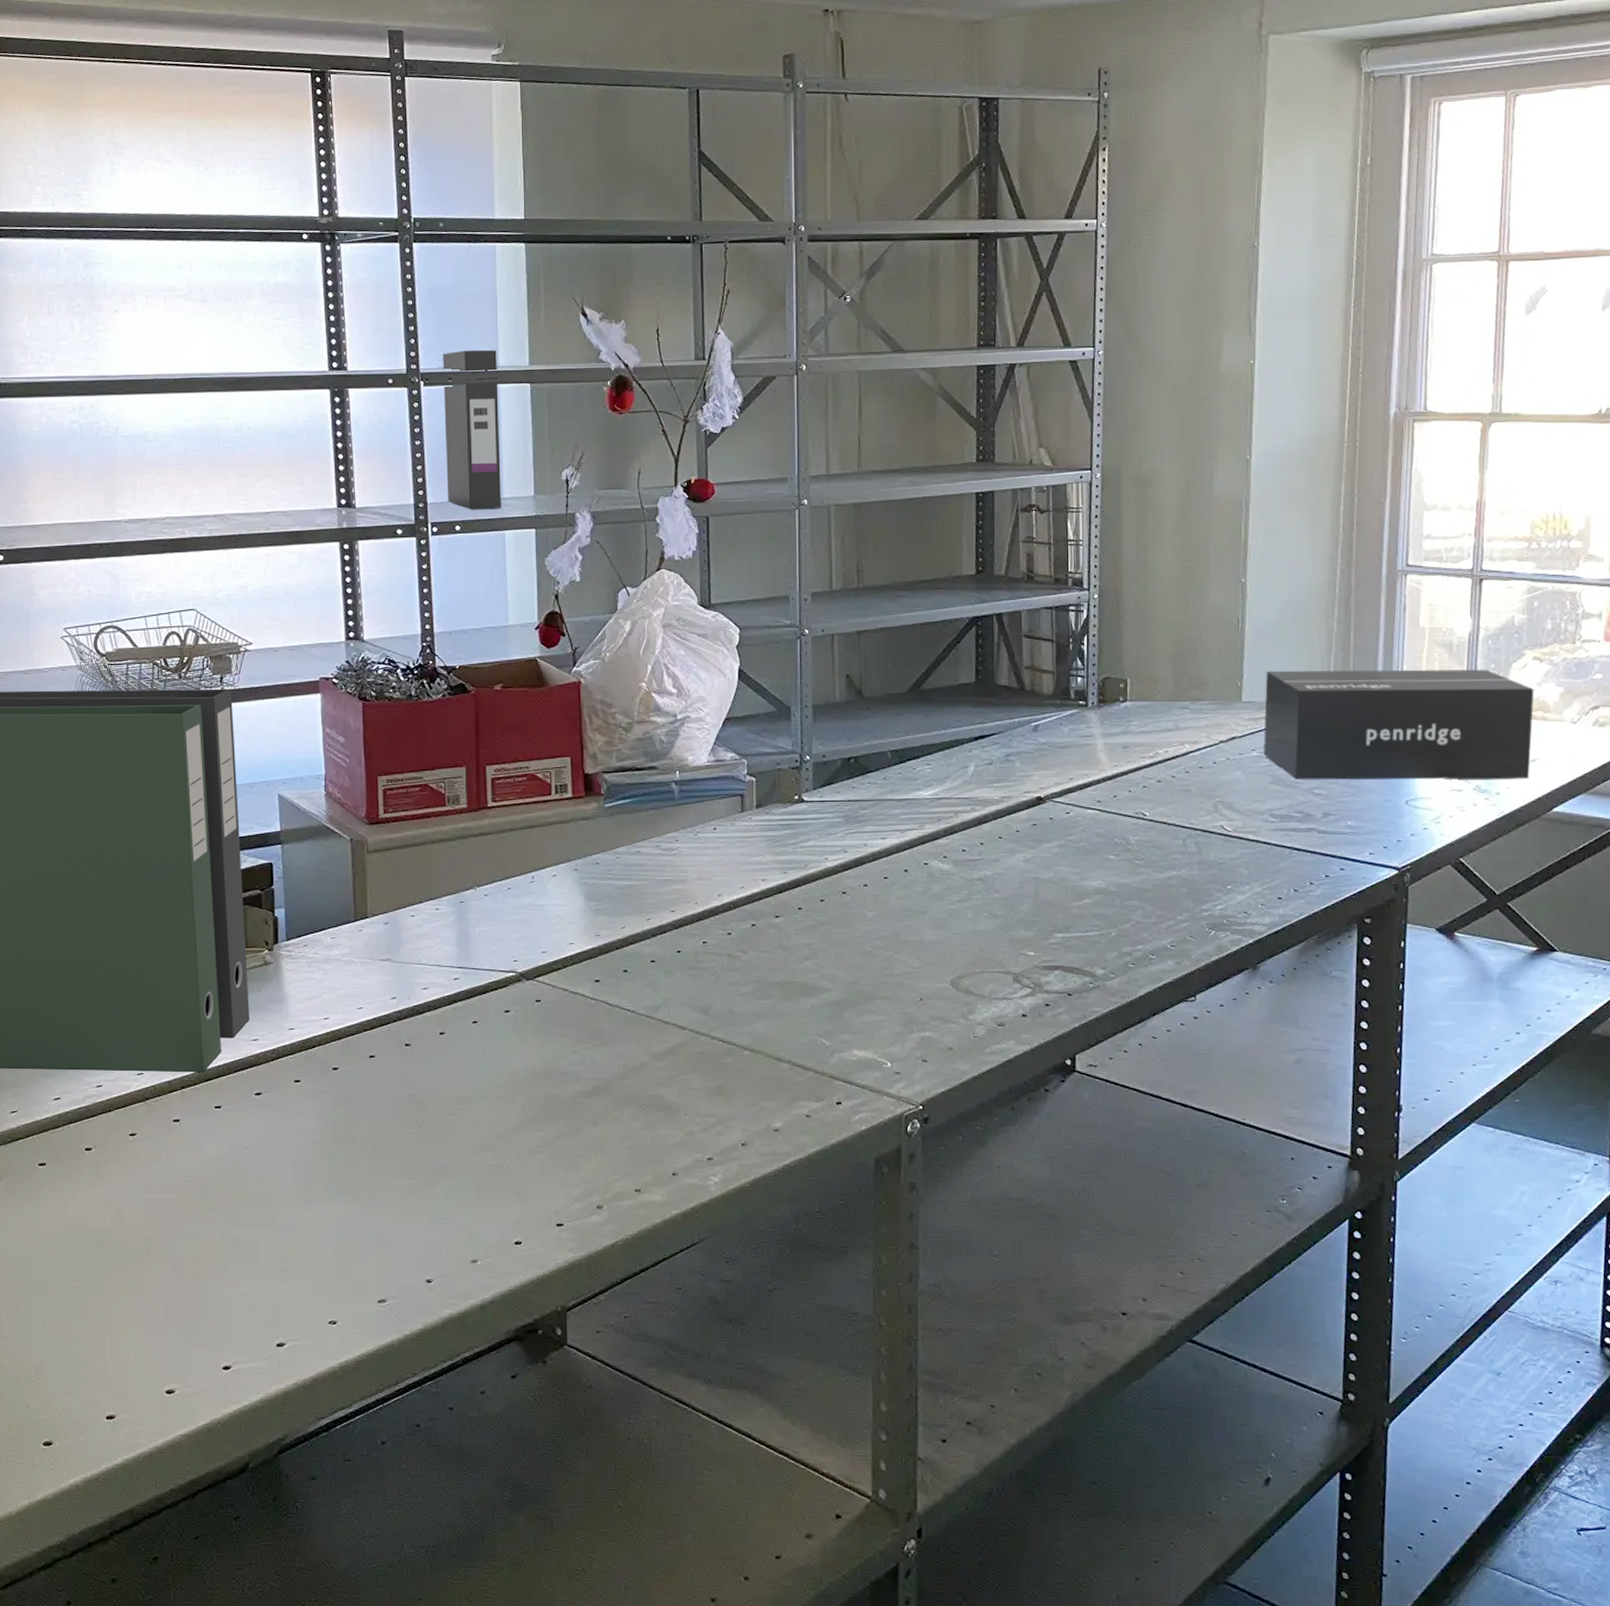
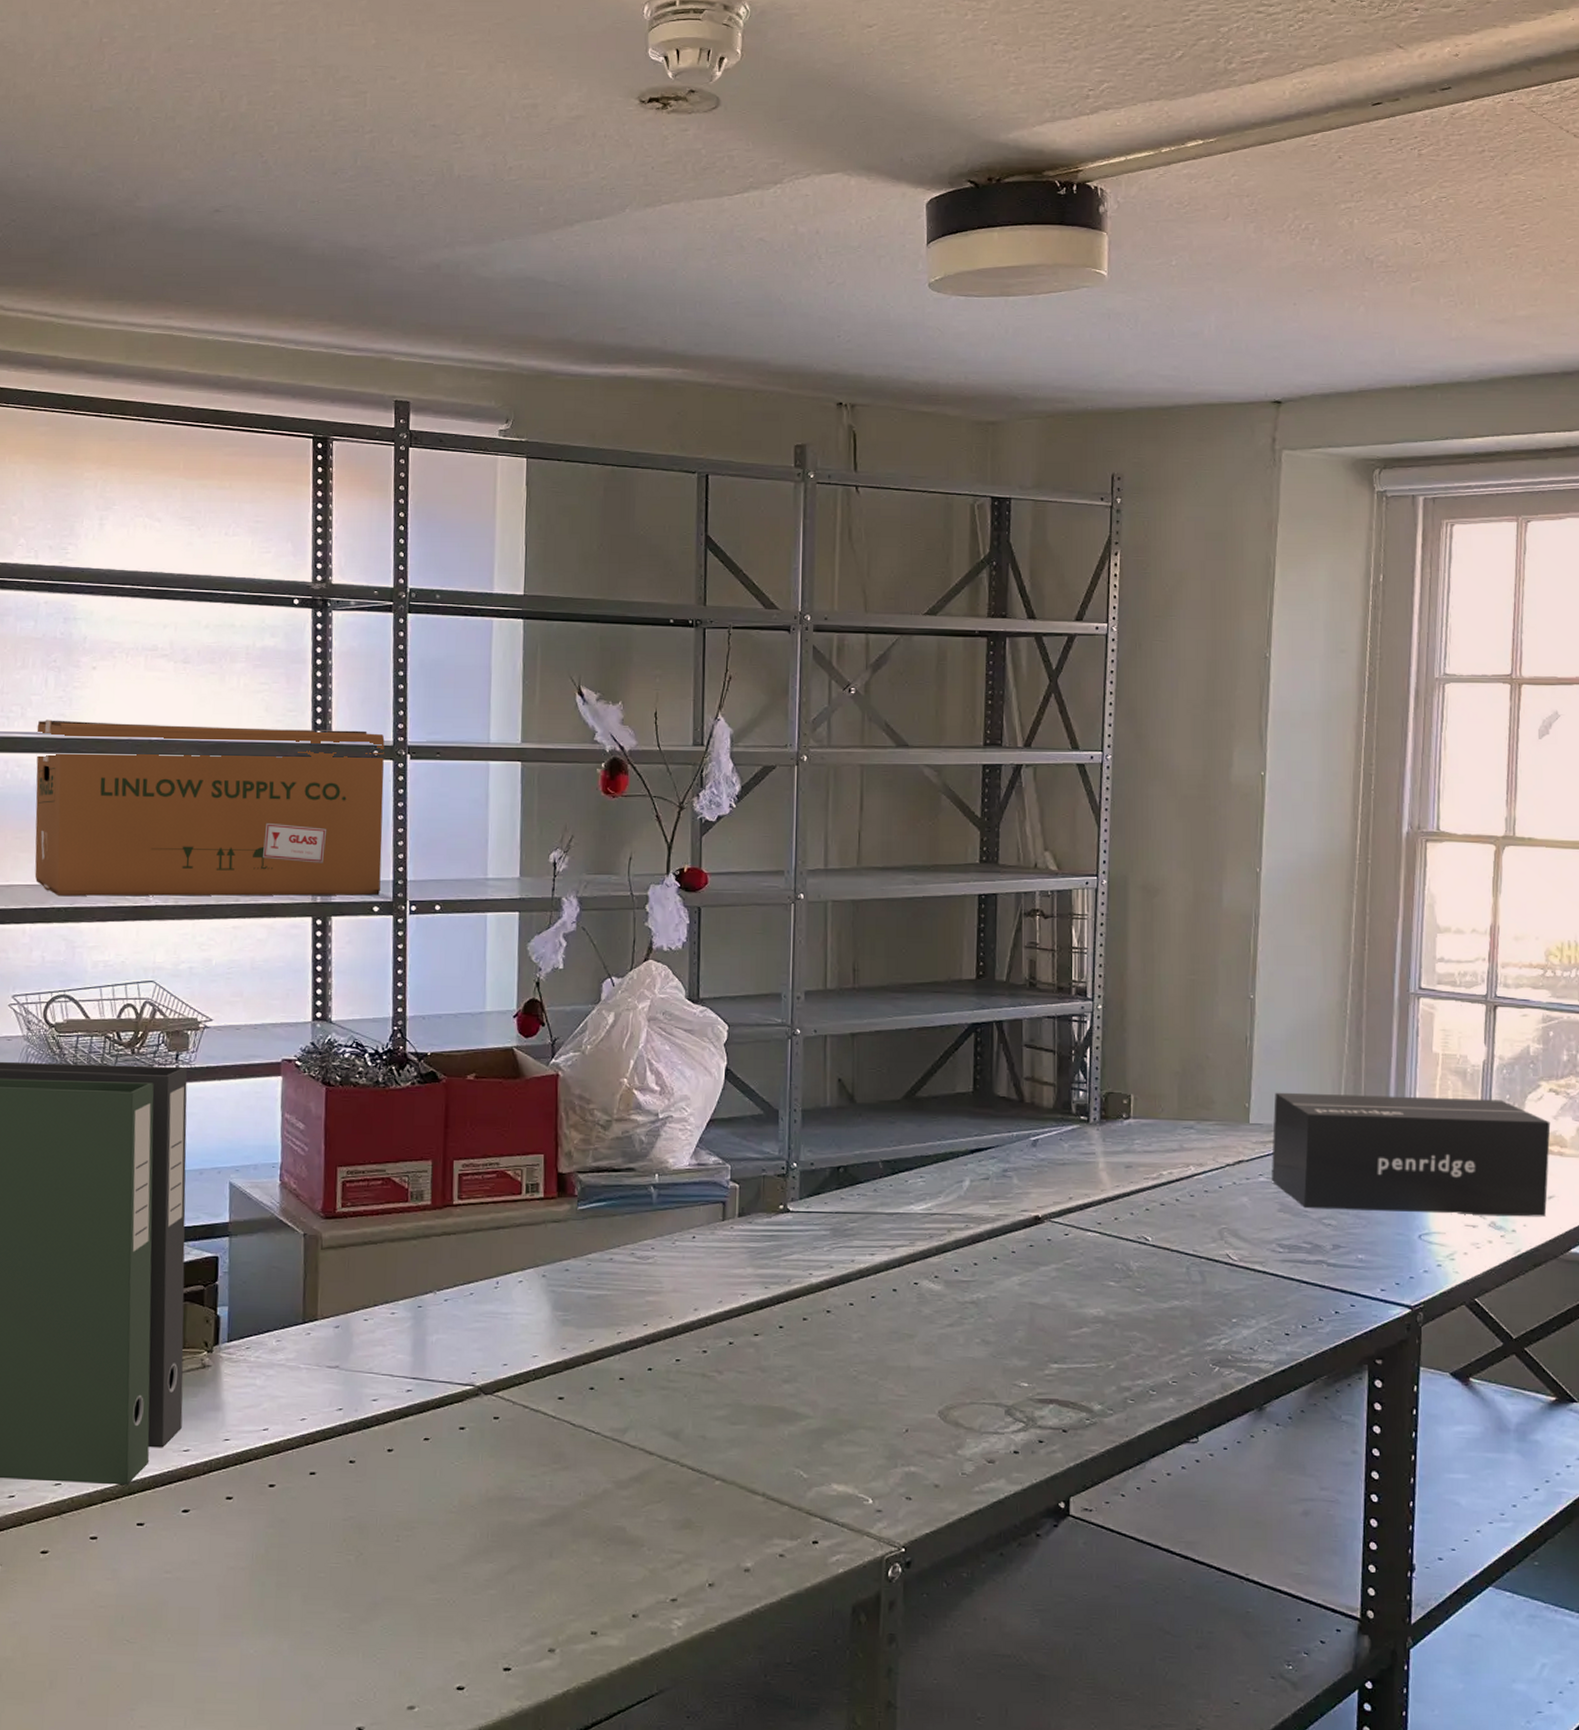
box: none [67,360,402,532] -> present [34,720,385,896]
binder: present [443,349,501,509] -> none [428,724,488,889]

